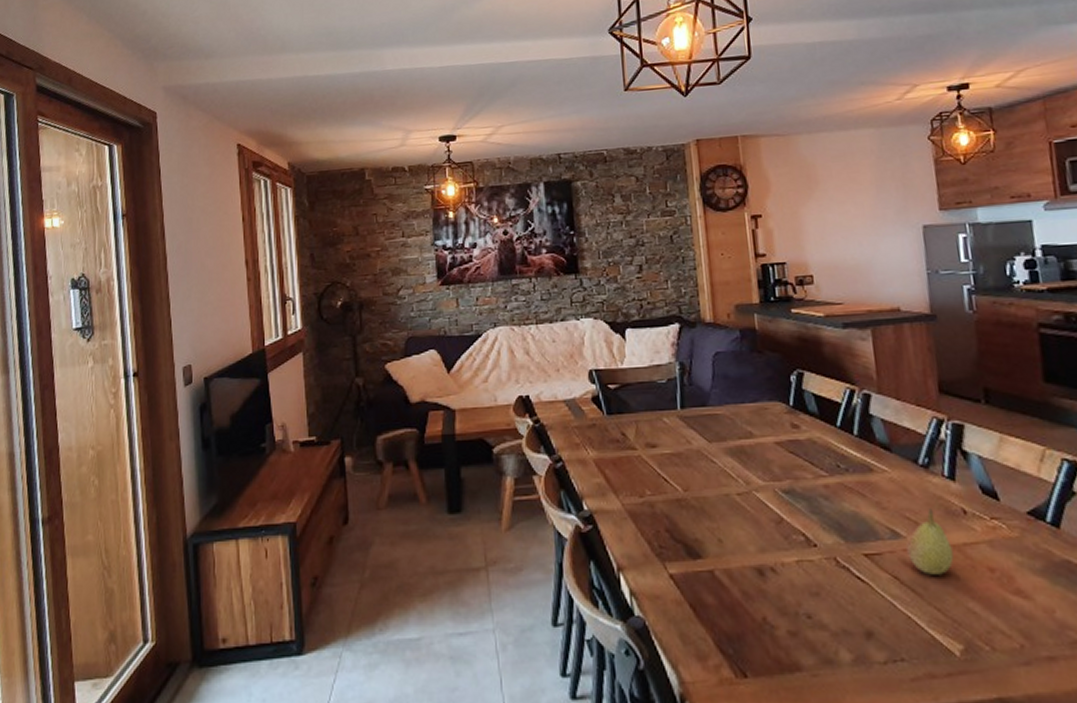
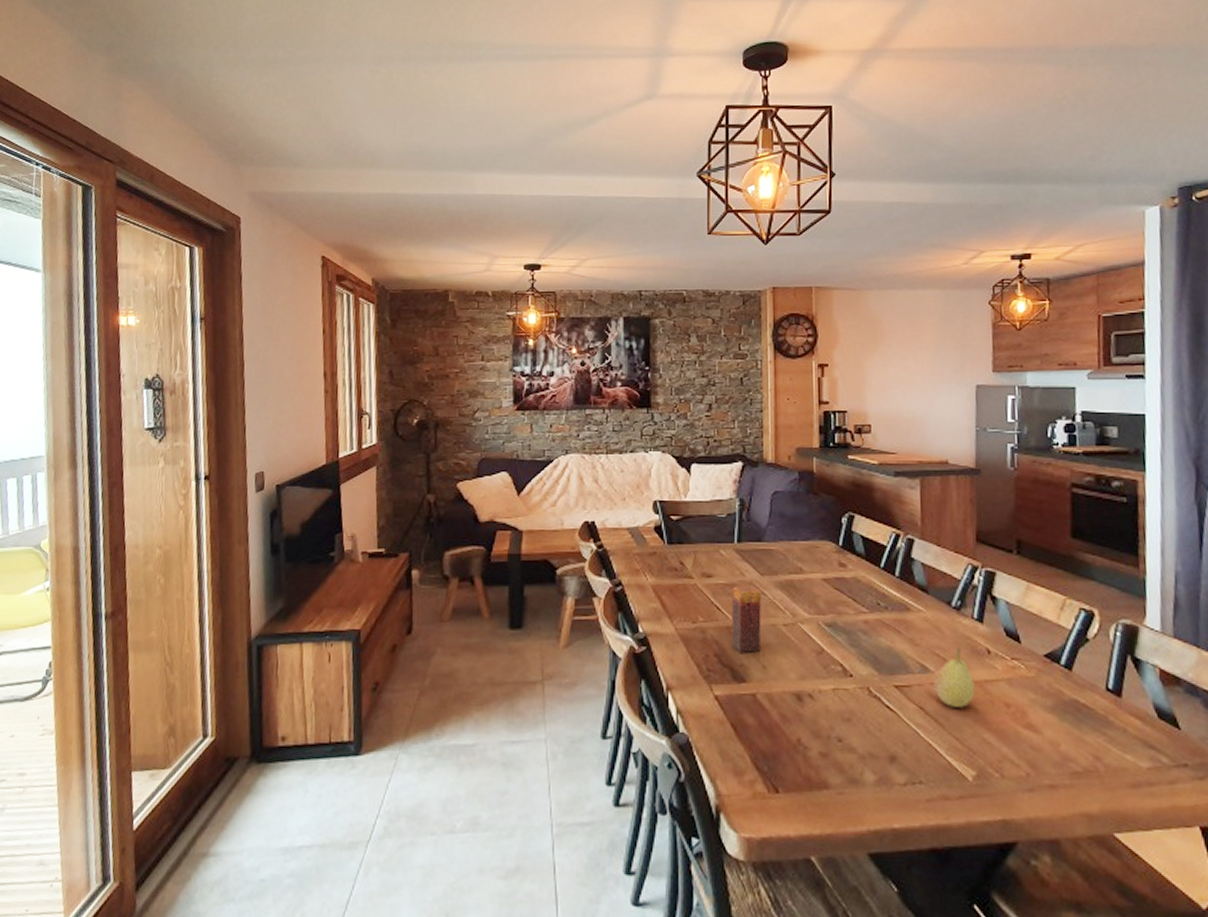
candle: none [679,453,716,528] -> present [731,585,762,654]

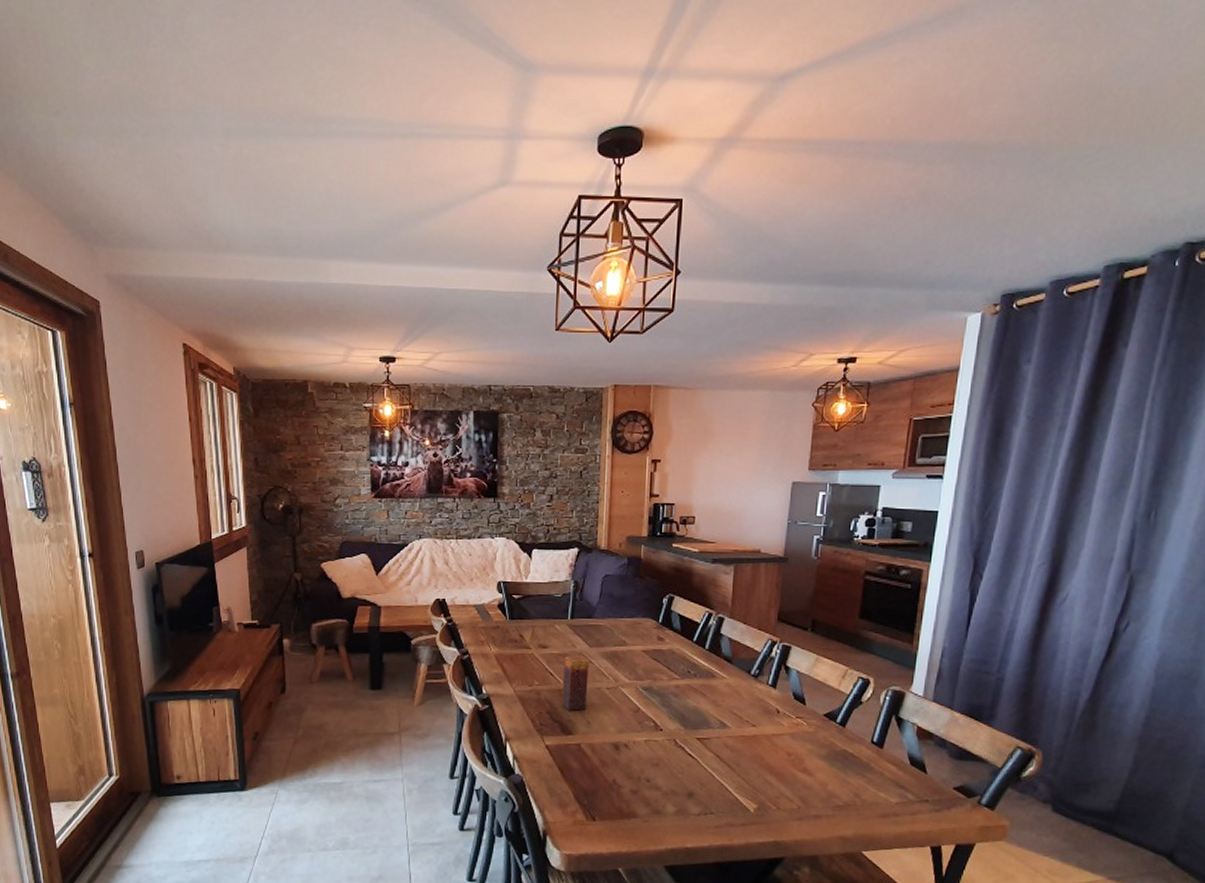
fruit: present [932,647,975,707] -> none [729,707,764,756]

